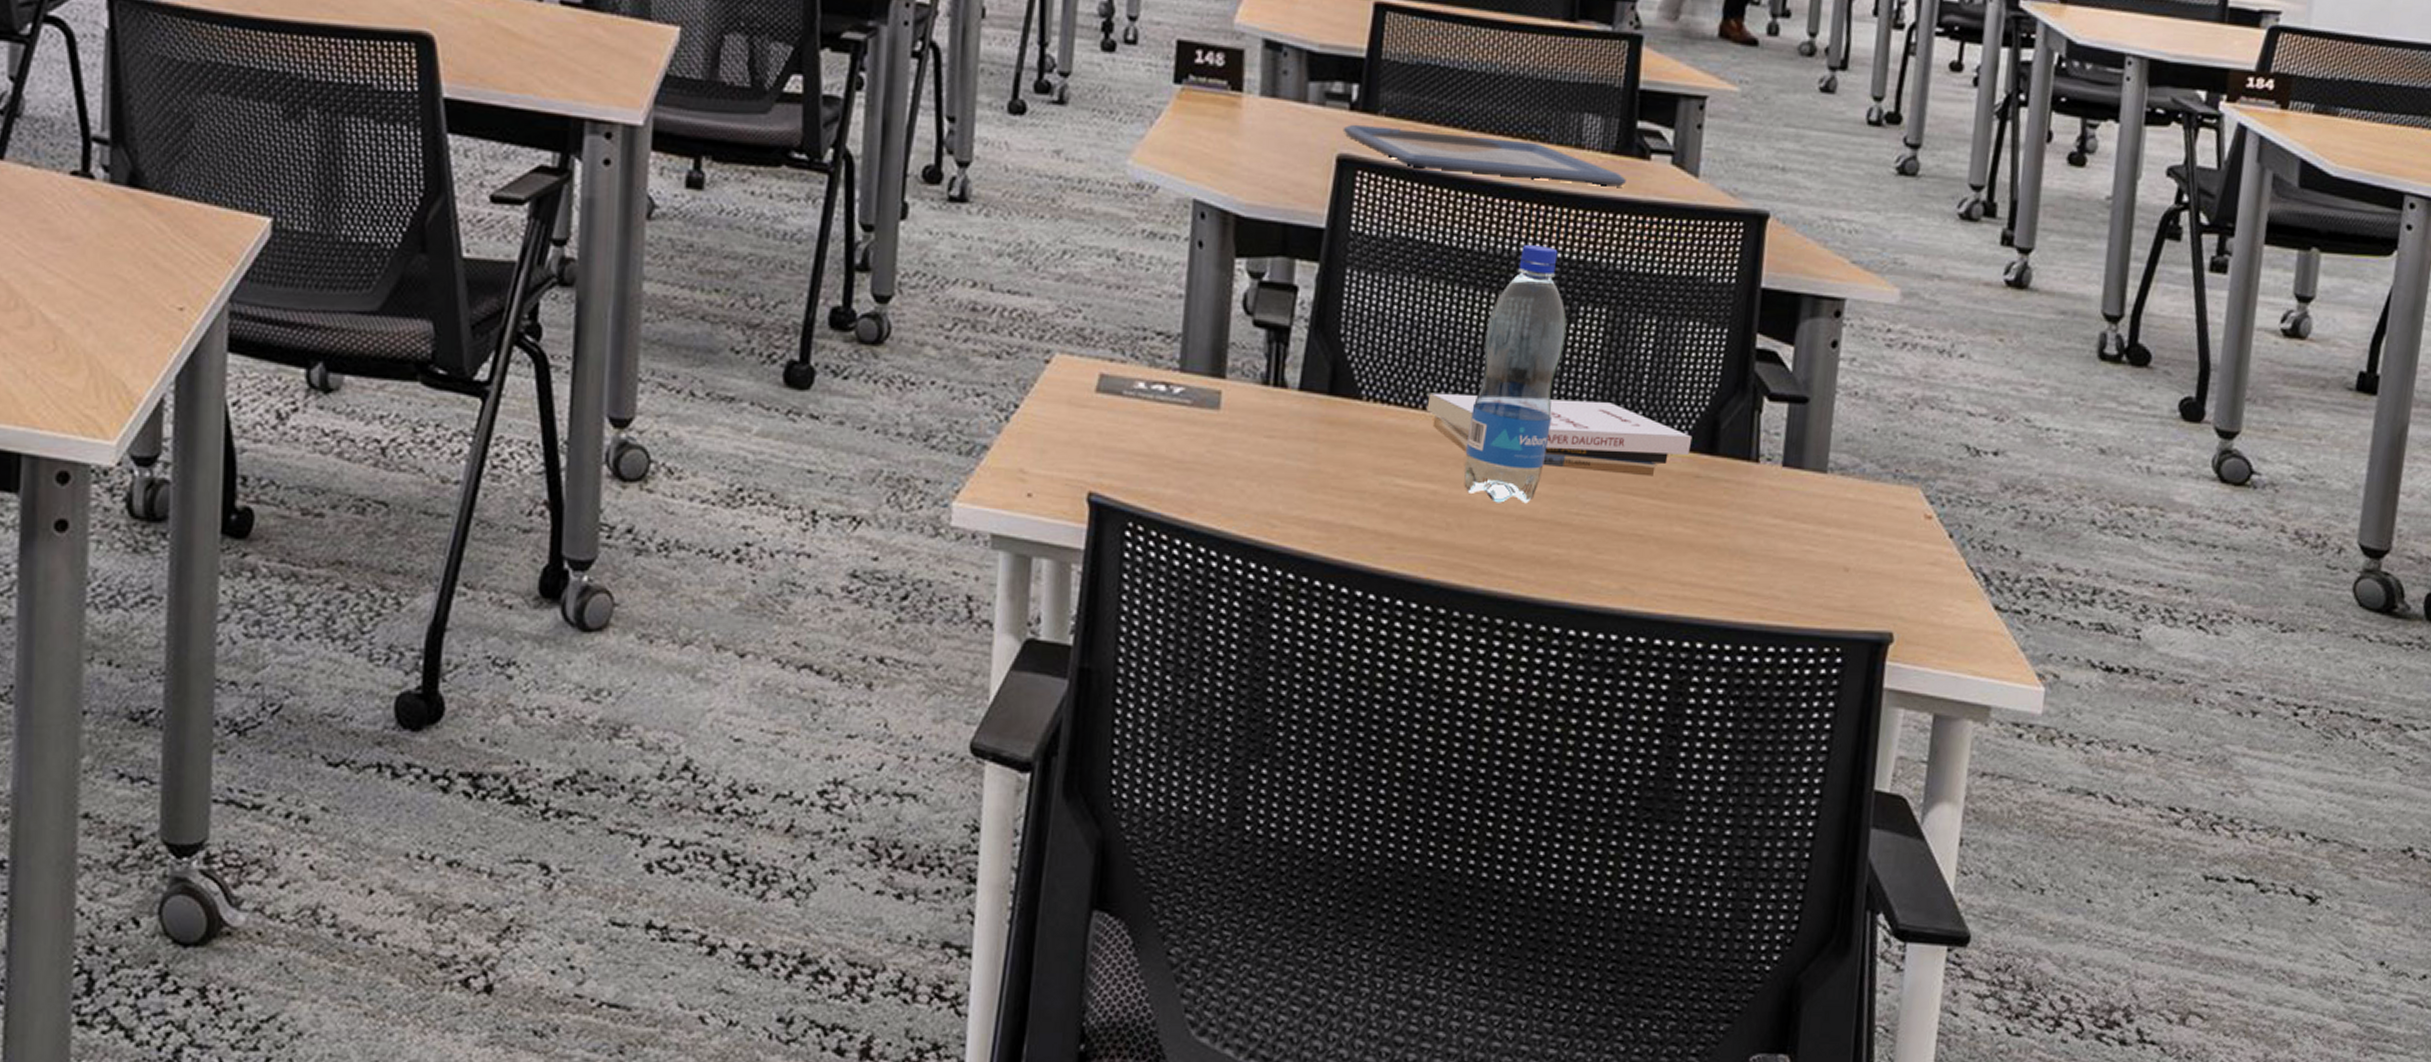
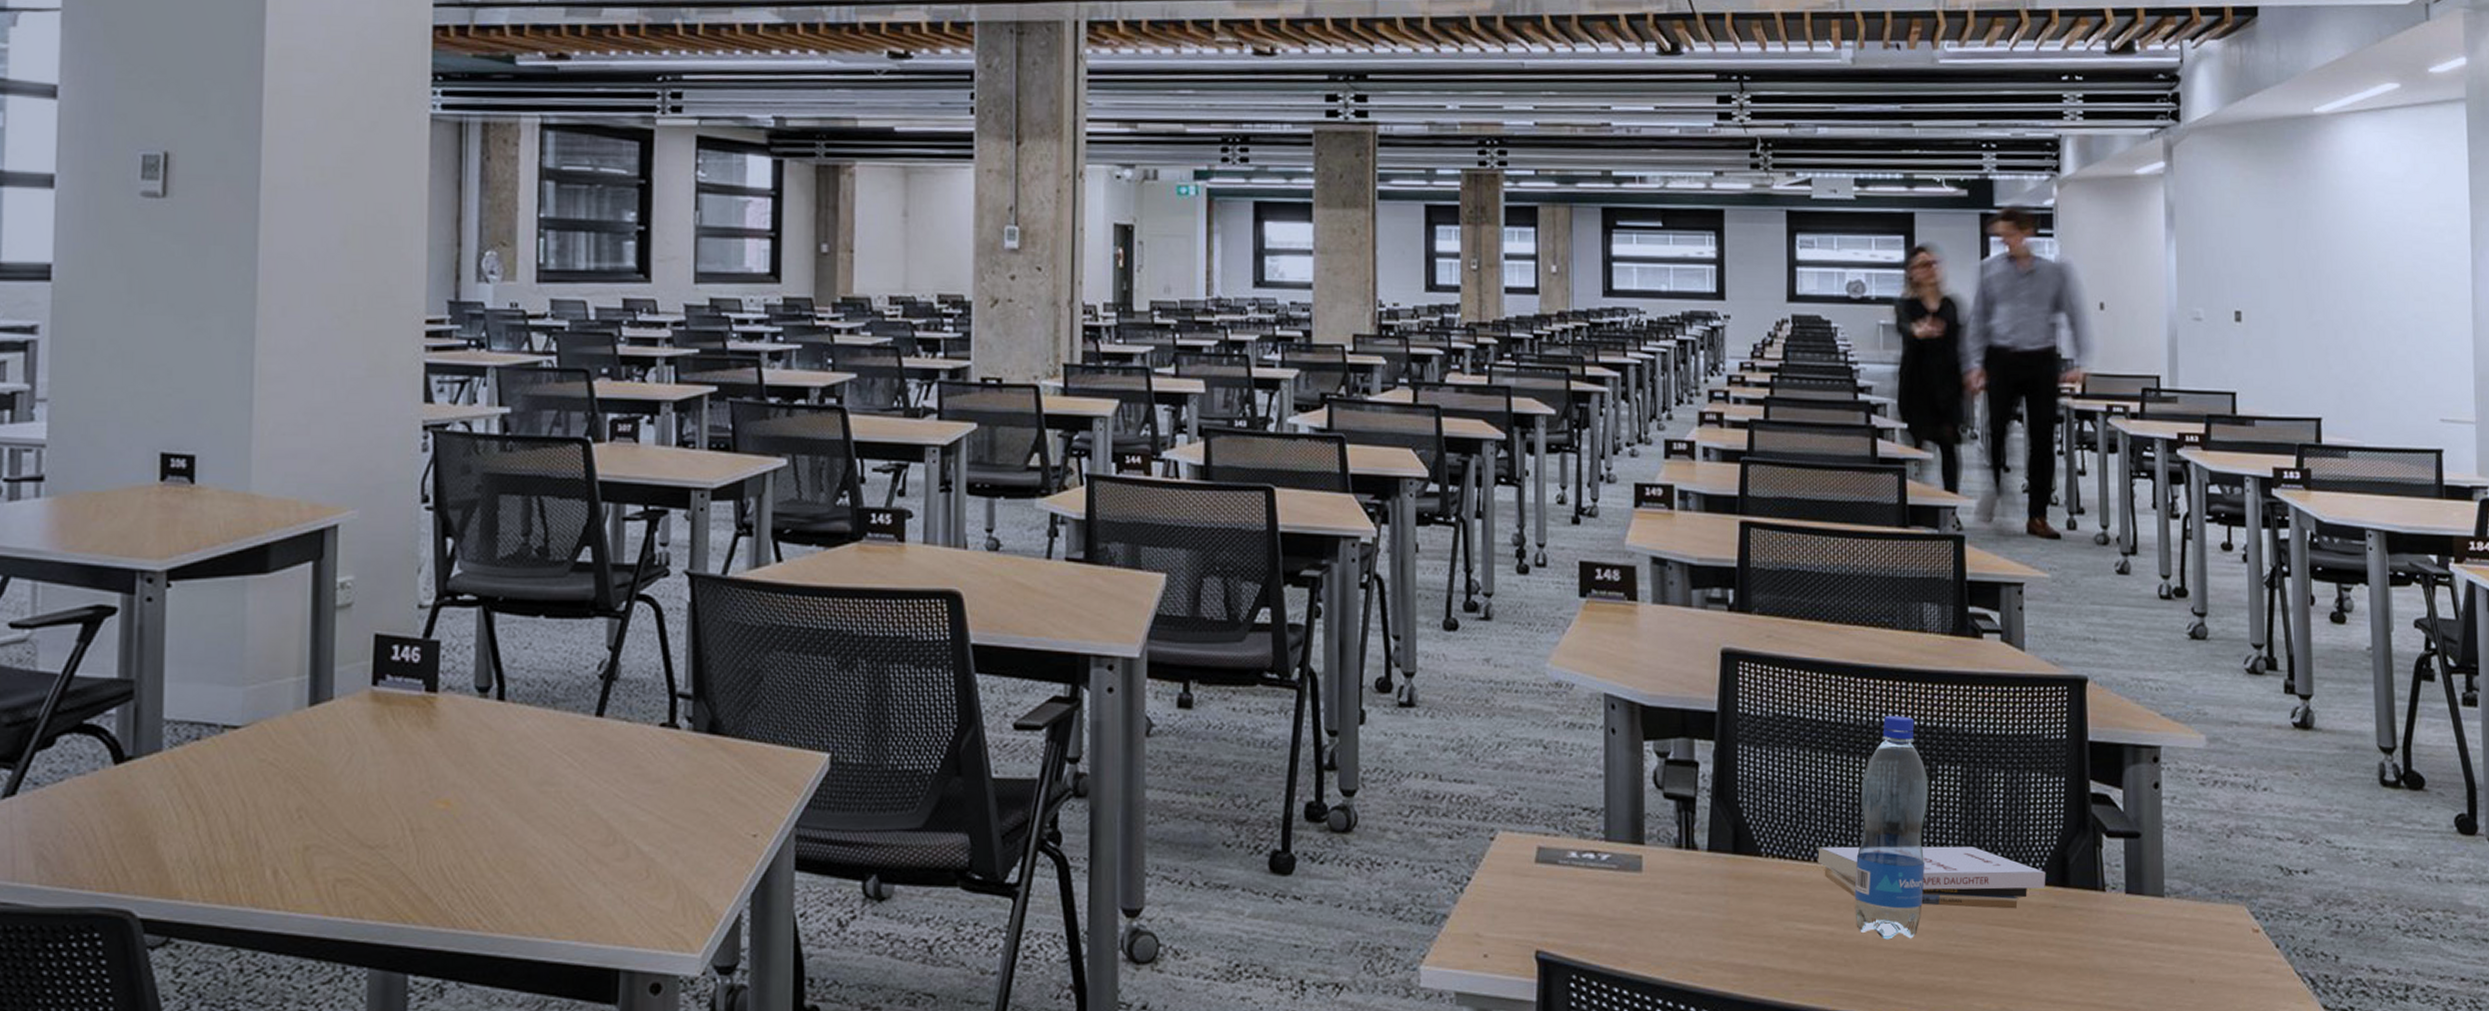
tablet: present [1342,125,1626,187] -> none [1724,624,1964,663]

